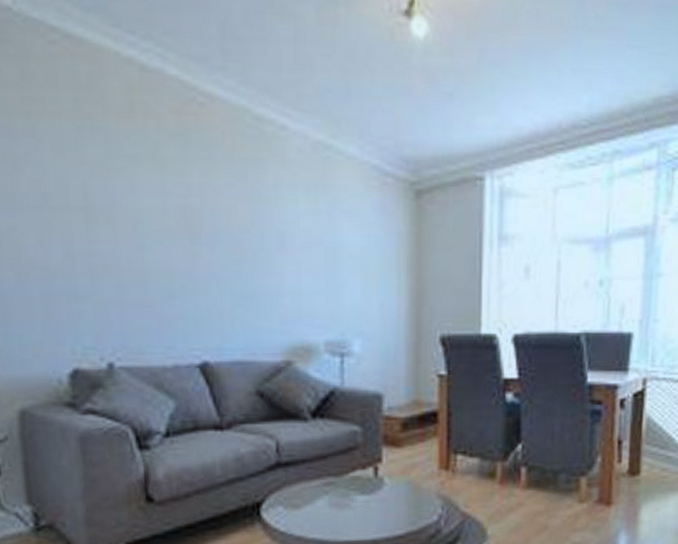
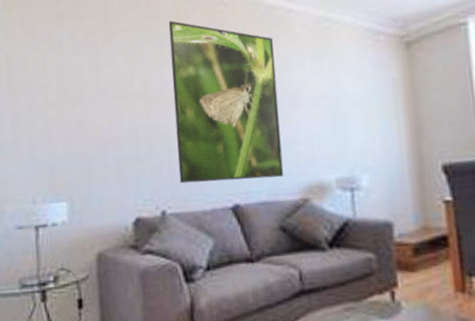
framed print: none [119,113,265,333] -> present [168,20,284,184]

